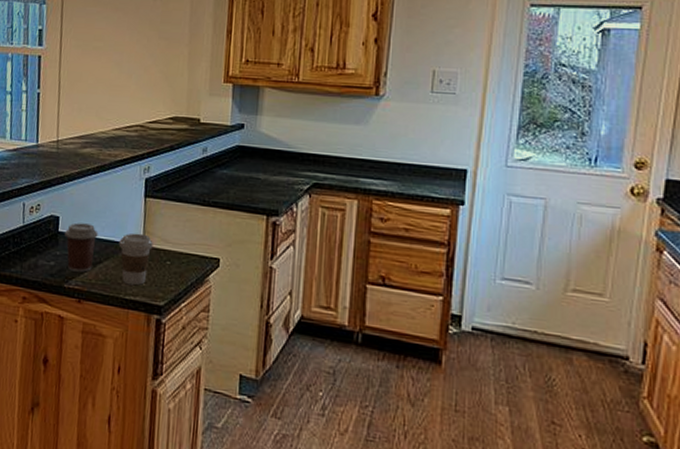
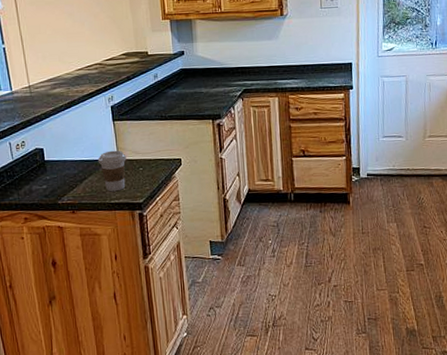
coffee cup: present [65,222,99,273] -> none [51,150,80,190]

